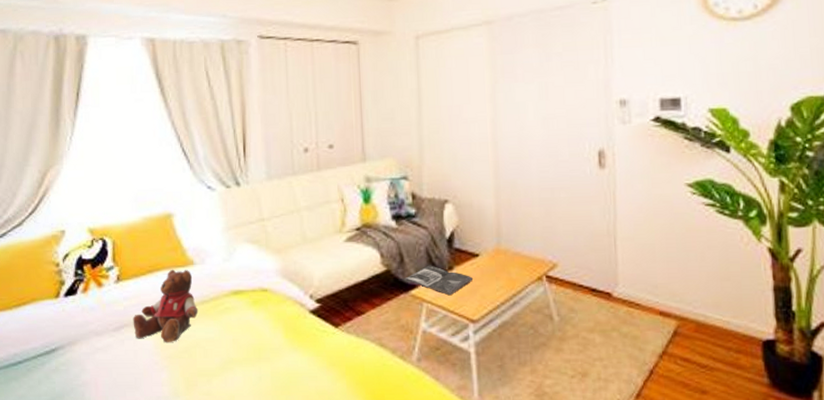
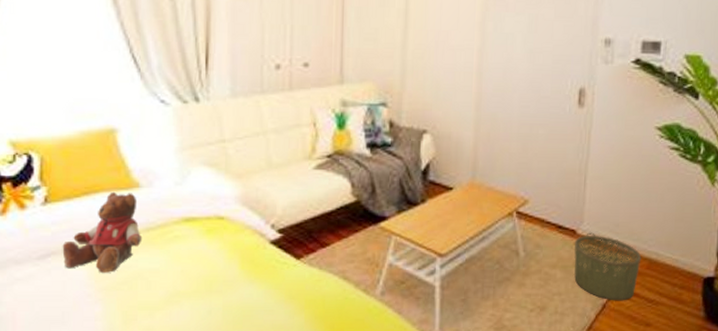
magazine: present [403,265,474,296] -> none [373,197,445,229]
basket: none [610,295,687,367] -> present [574,232,642,301]

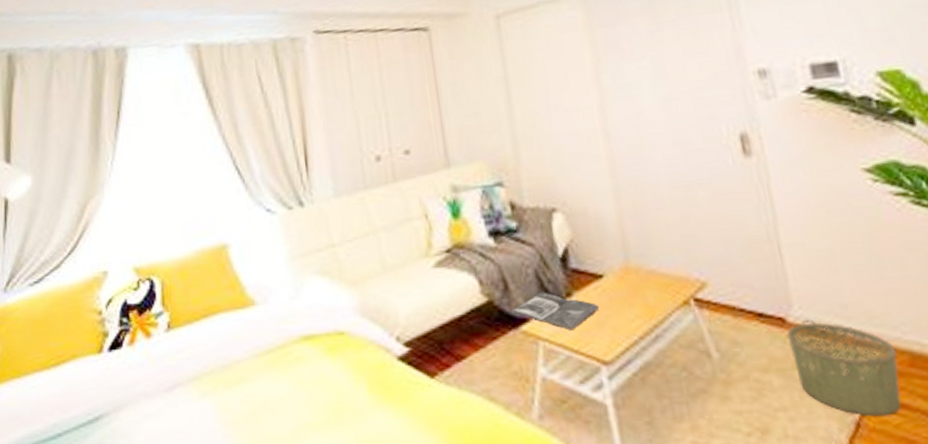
teddy bear: present [62,191,143,274] -> none [187,311,264,406]
magazine: none [373,197,445,229] -> present [510,291,600,331]

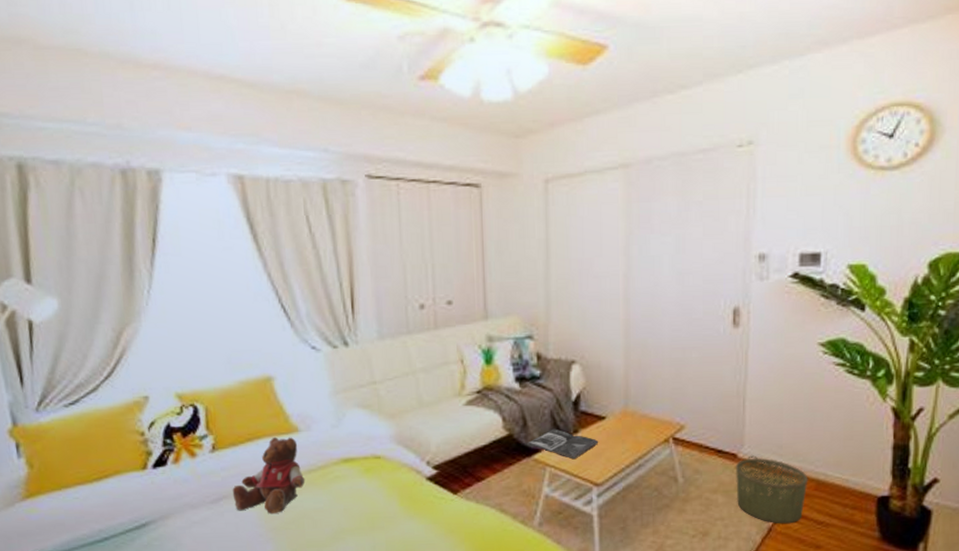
teddy bear: none [187,311,264,406] -> present [232,436,305,515]

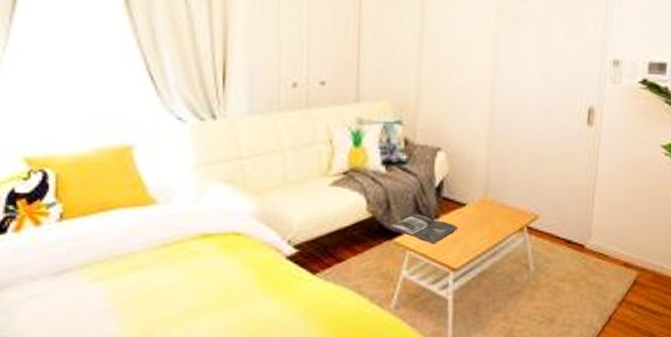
teddy bear: present [232,436,305,515] -> none [78,208,159,290]
basket: present [735,455,808,524] -> none [582,247,646,313]

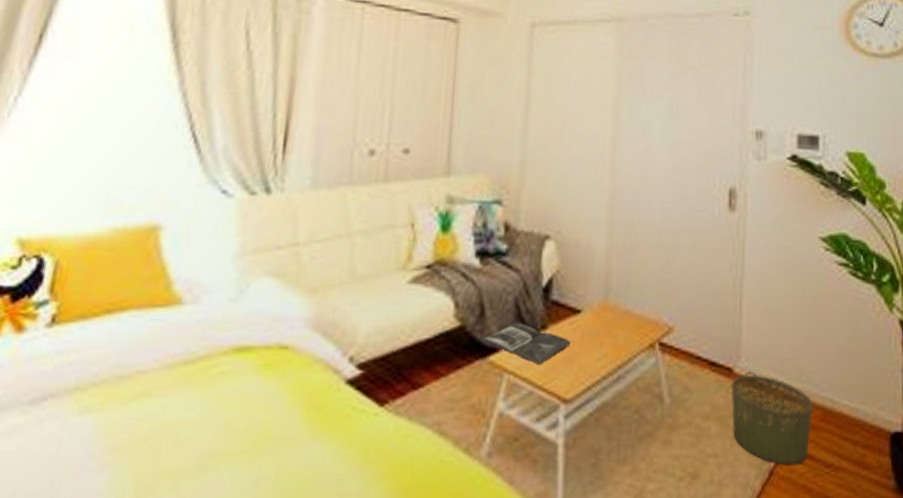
basket: none [582,247,646,313] -> present [730,371,814,466]

